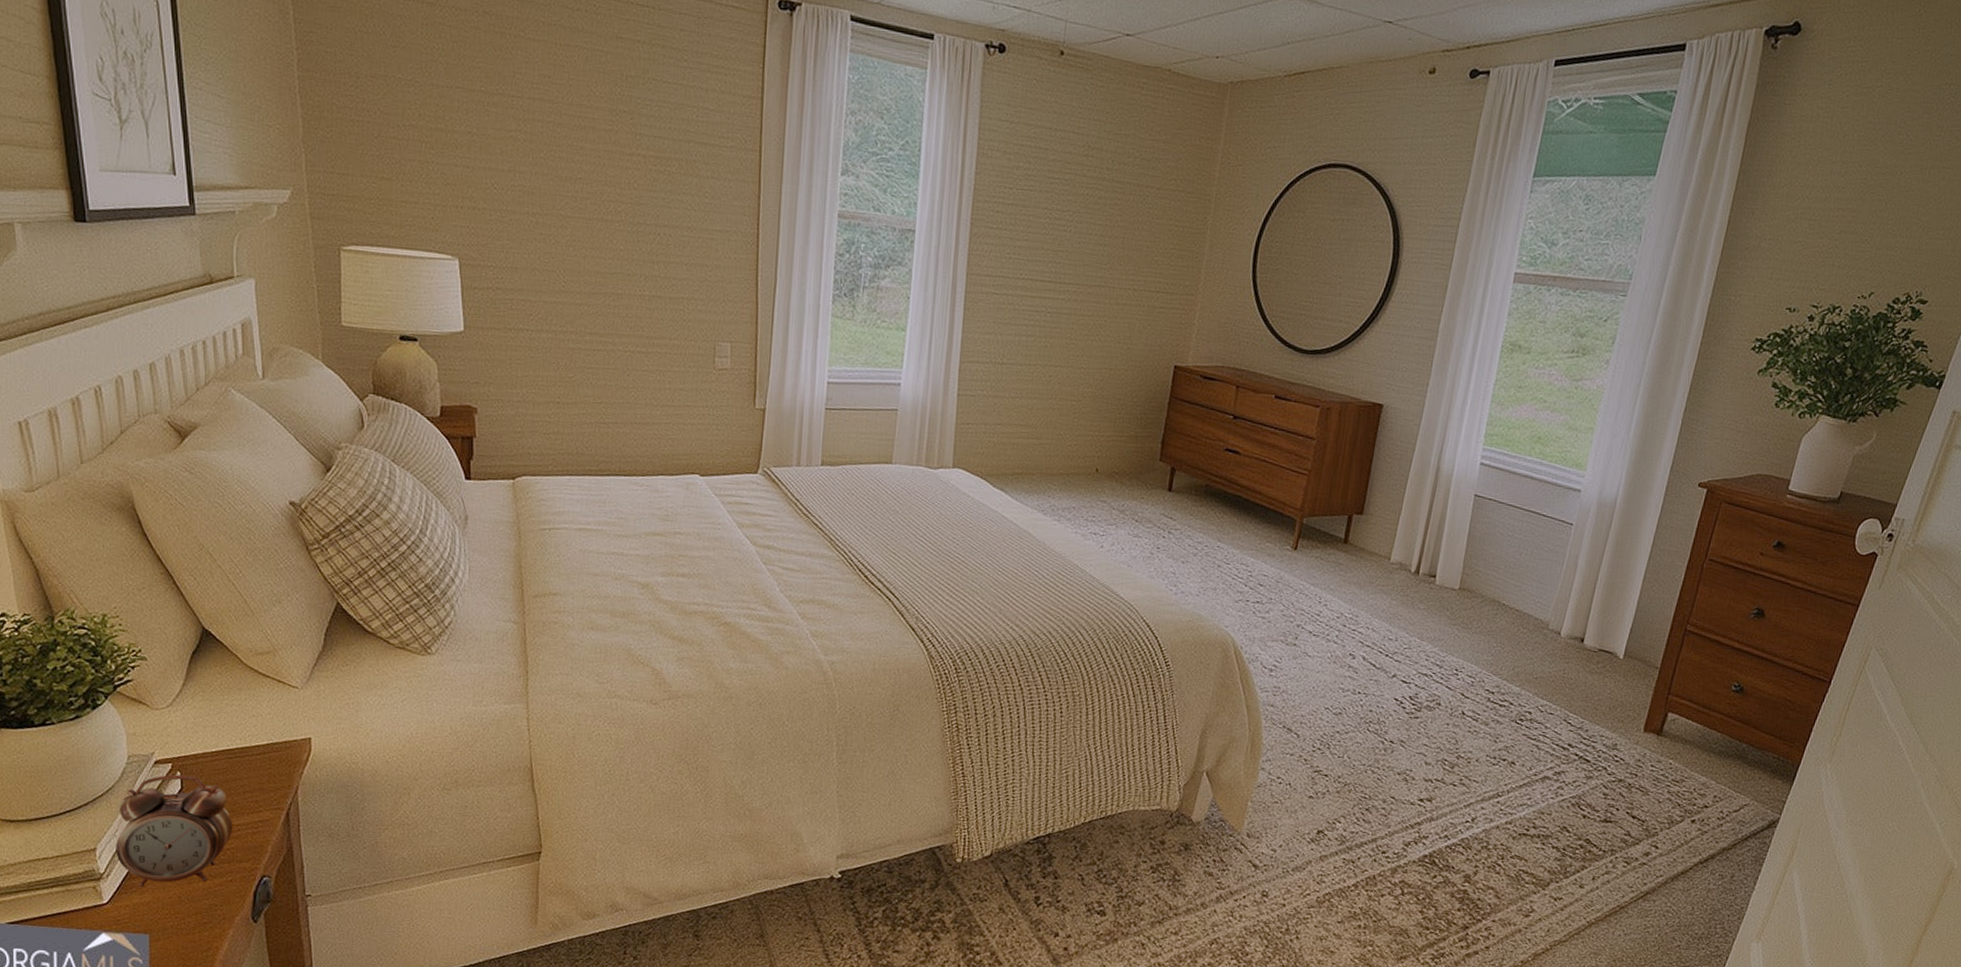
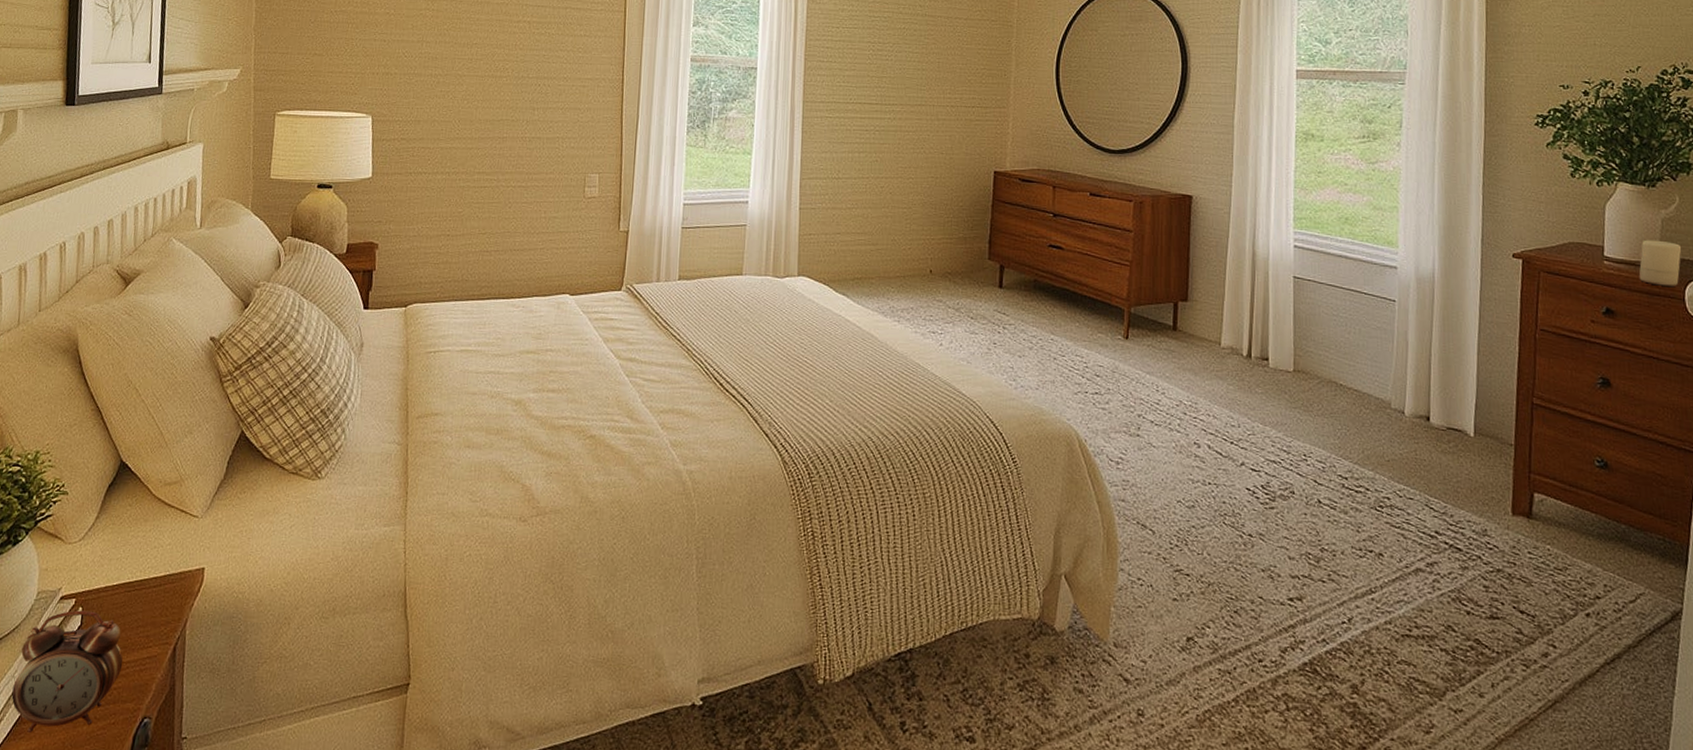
candle: none [1816,475,1866,523] -> present [1638,239,1682,286]

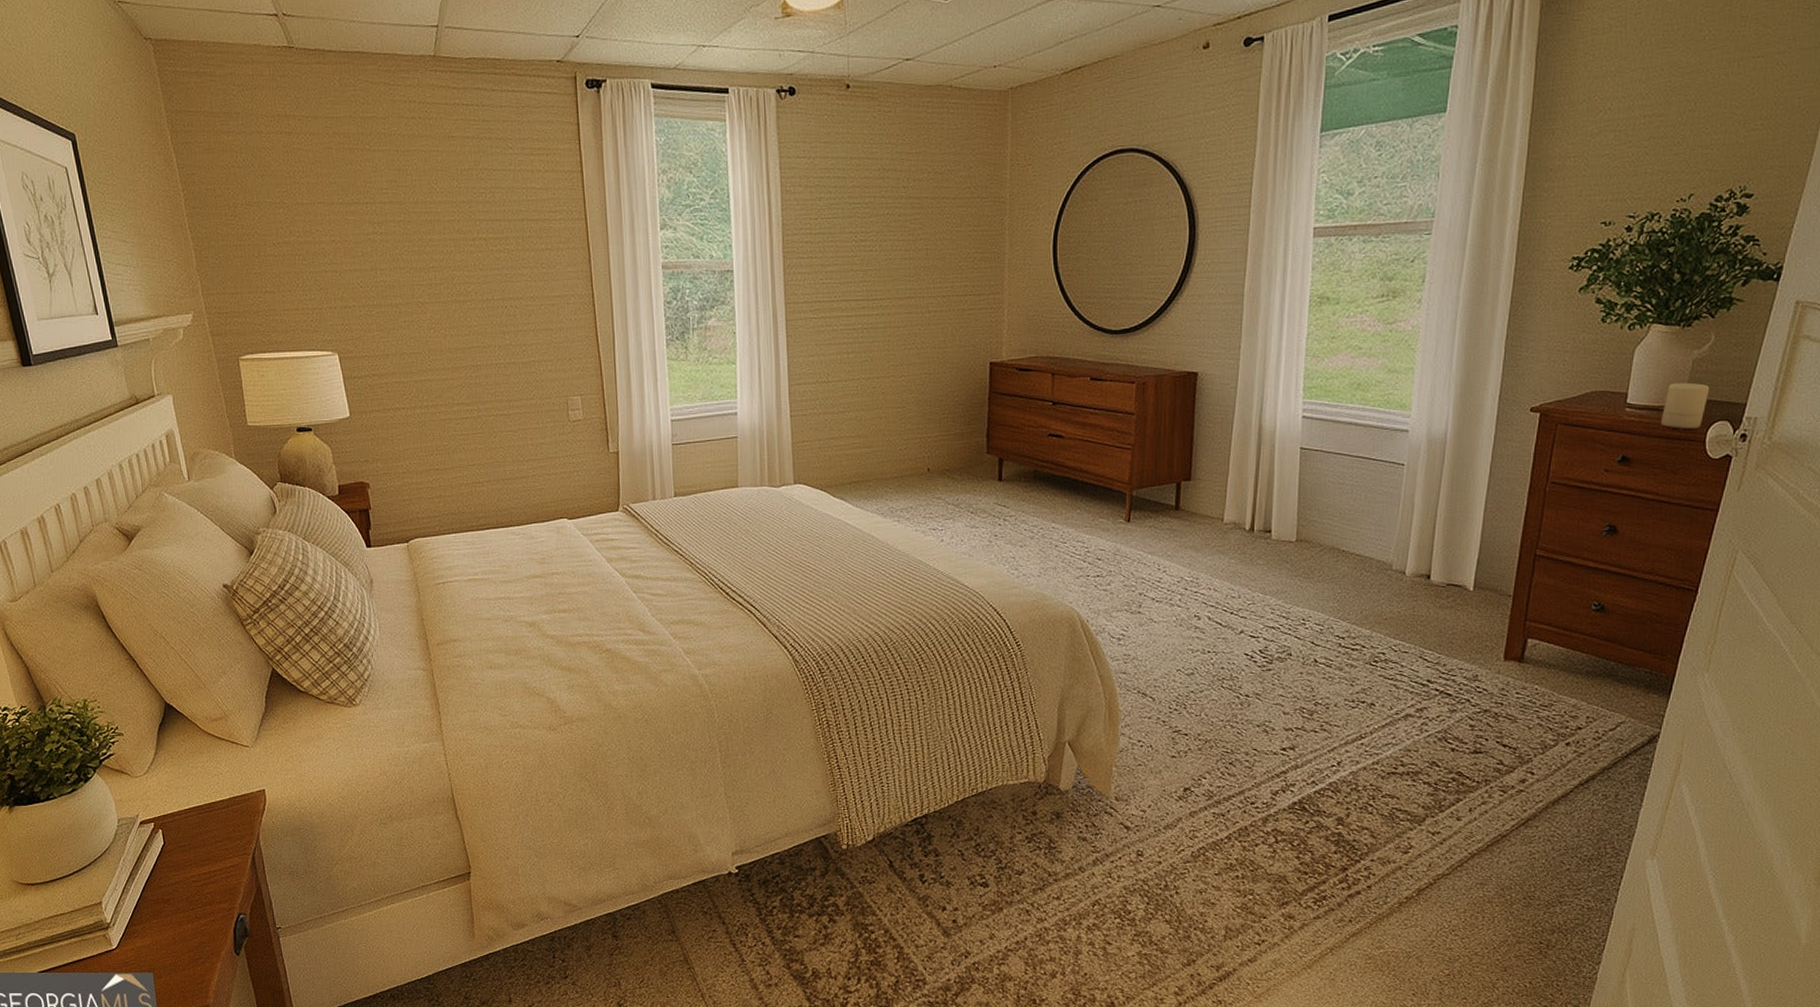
alarm clock: present [11,610,123,732] -> none [116,832,210,932]

